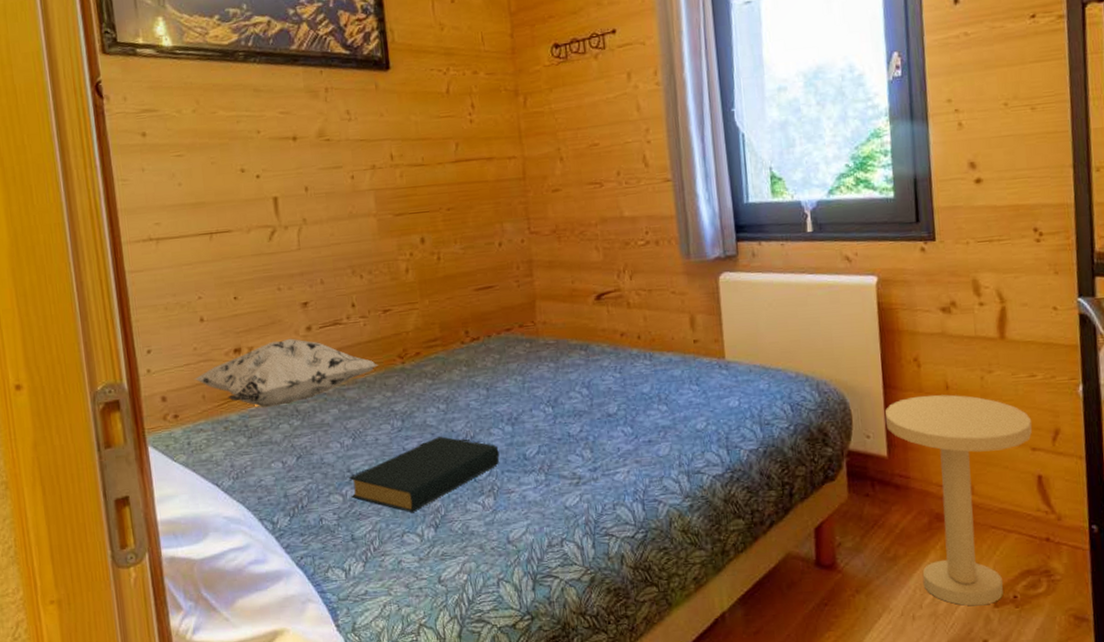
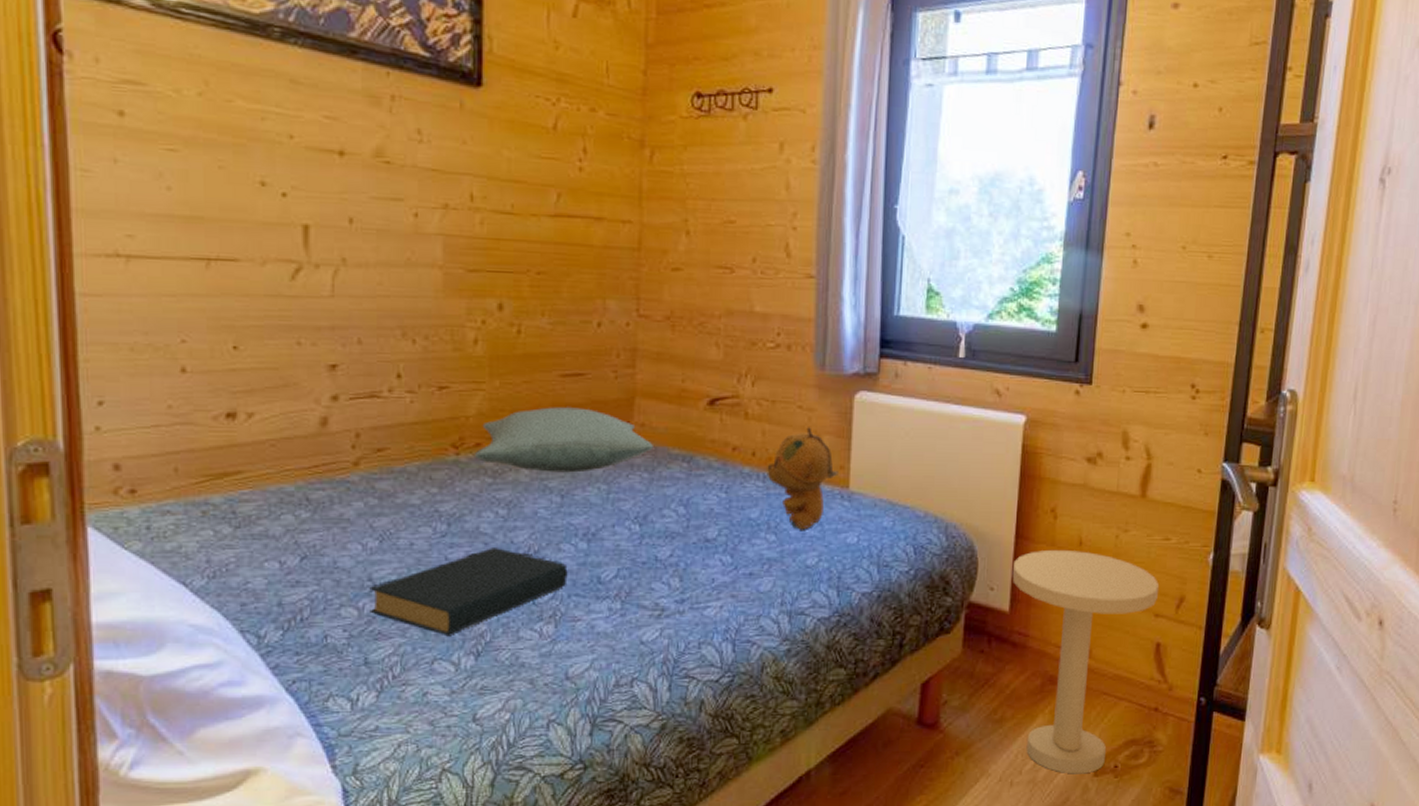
decorative pillow: present [194,338,379,407] -> none [164,407,425,491]
pillow: none [416,314,555,371] -> present [475,407,653,473]
stuffed bear: none [652,309,715,399] -> present [767,427,840,530]

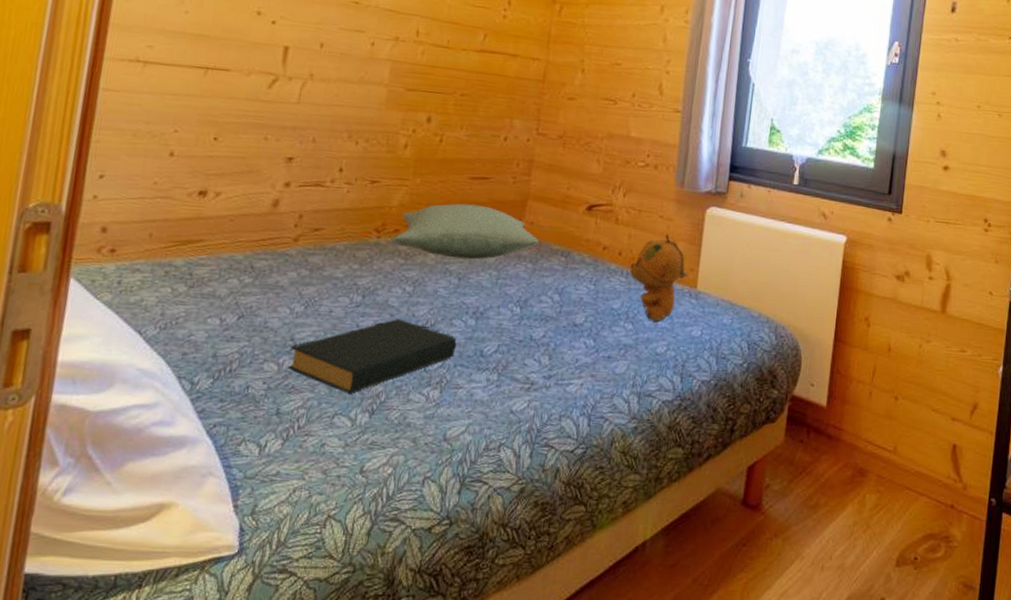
side table: present [1012,549,1160,774] -> none [830,353,956,564]

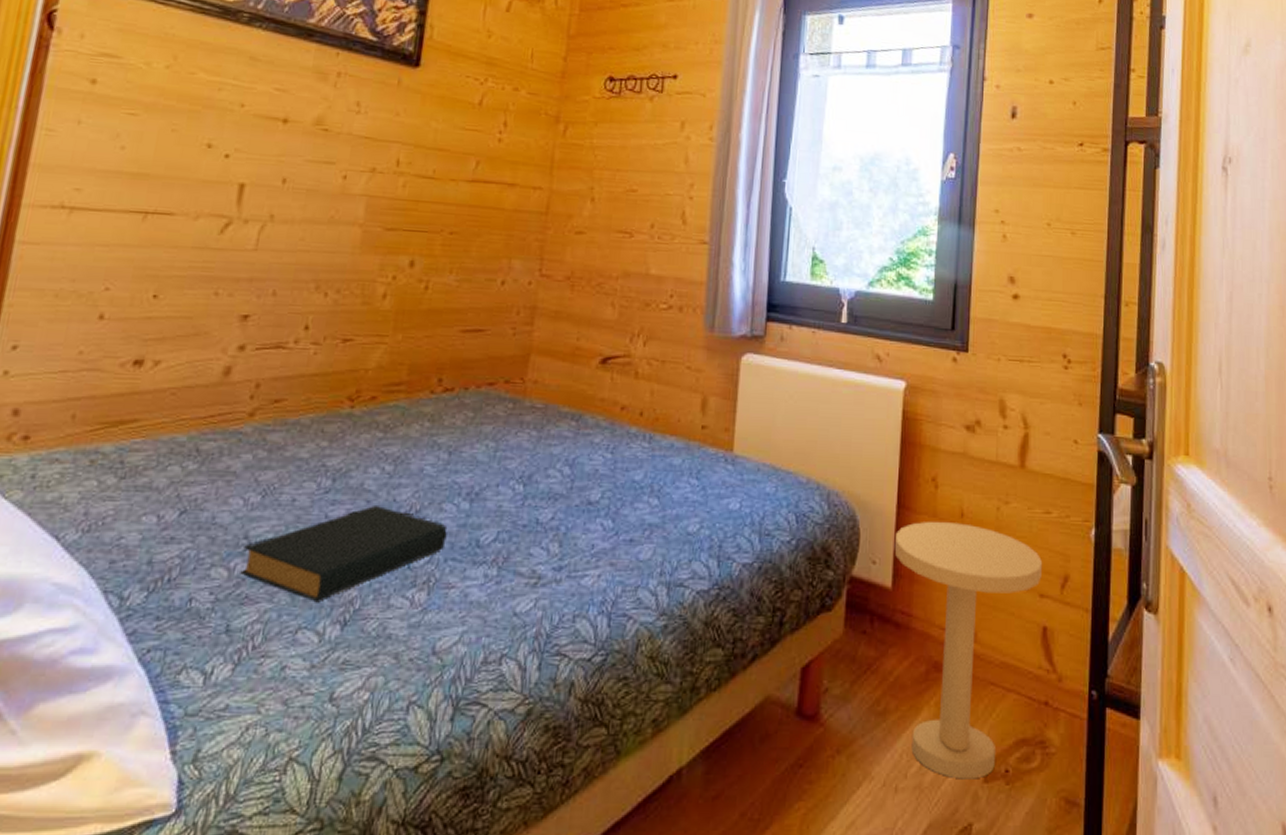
pillow: present [393,203,539,260] -> none [369,362,544,429]
stuffed bear: present [629,234,690,322] -> none [653,388,725,494]
side table: none [830,353,956,564] -> present [894,521,1043,780]

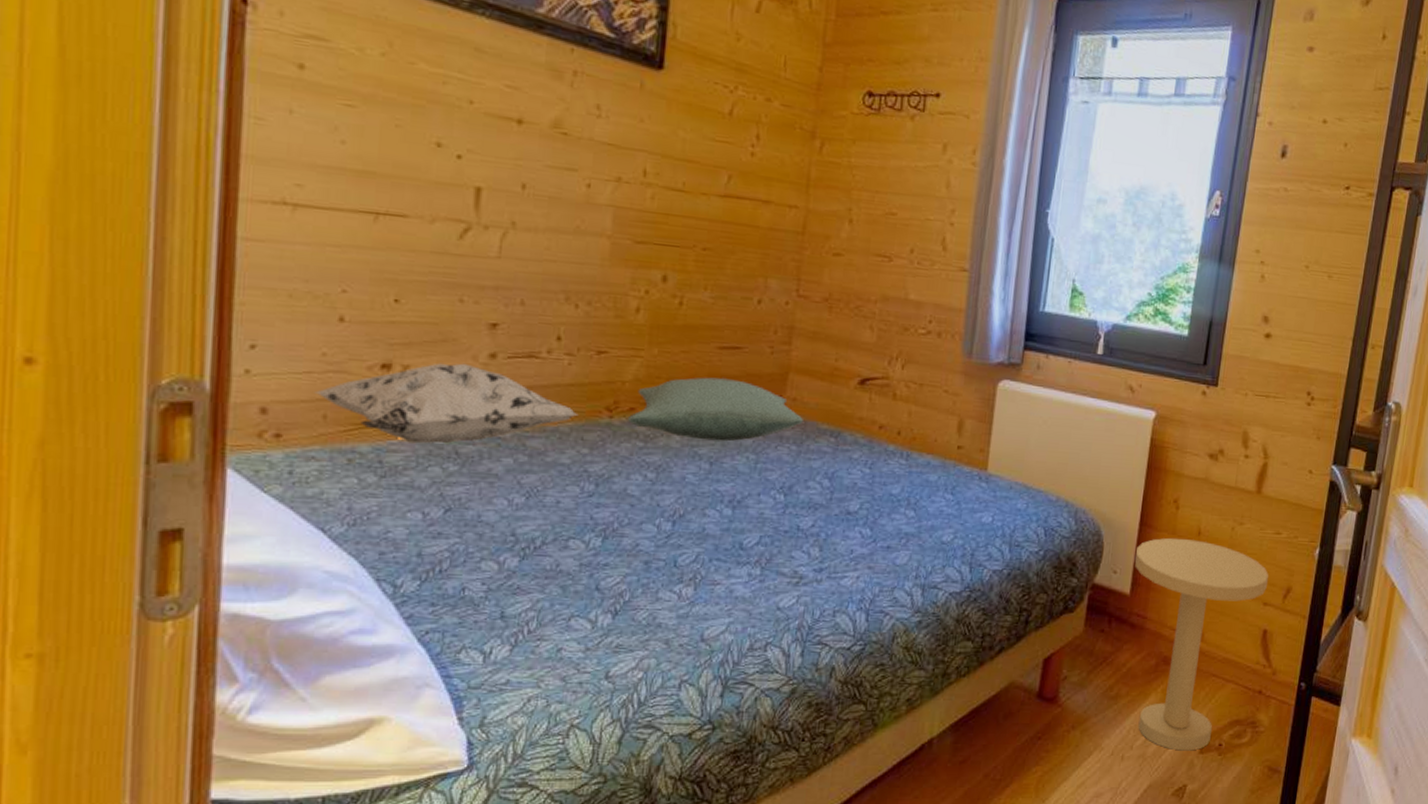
decorative pillow: none [66,356,321,441] -> present [314,363,579,444]
hardback book: present [240,506,447,601] -> none [510,509,711,593]
pillow: none [369,362,544,429] -> present [628,377,803,441]

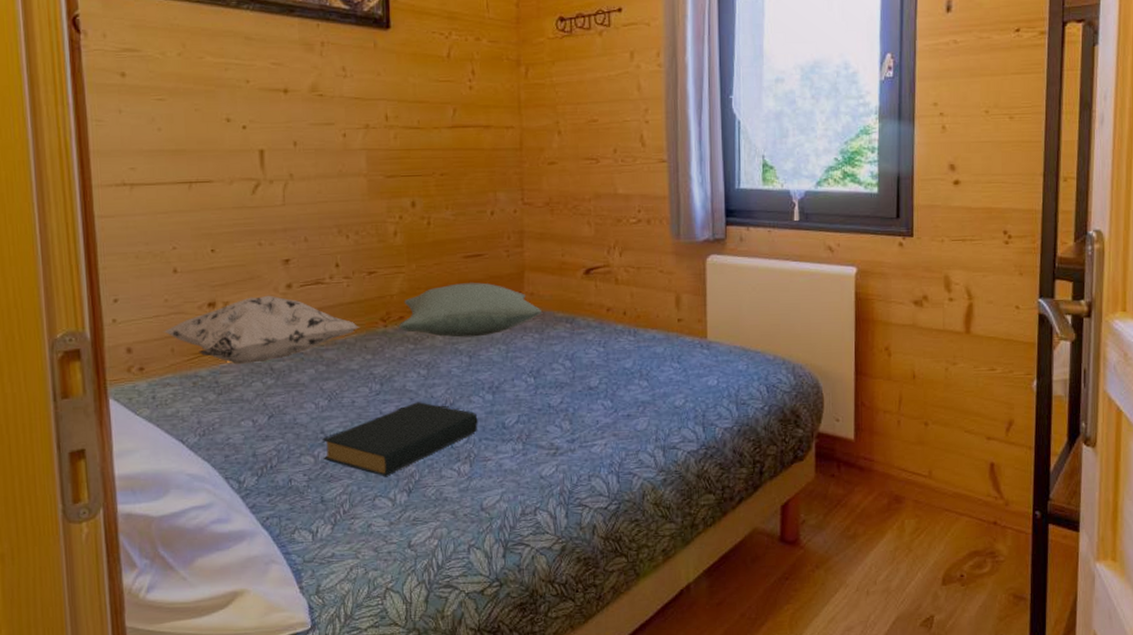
hardback book: none [510,509,711,593] -> present [322,402,478,476]
side table: present [1134,537,1269,751] -> none [854,383,989,584]

